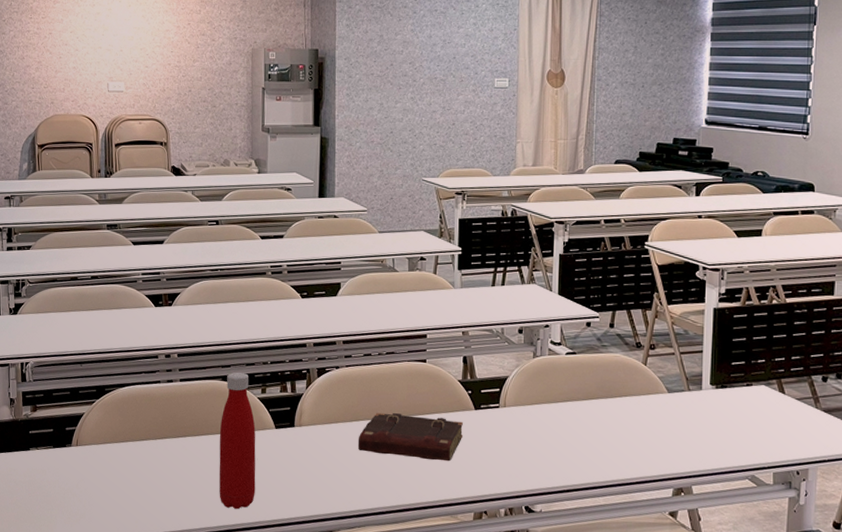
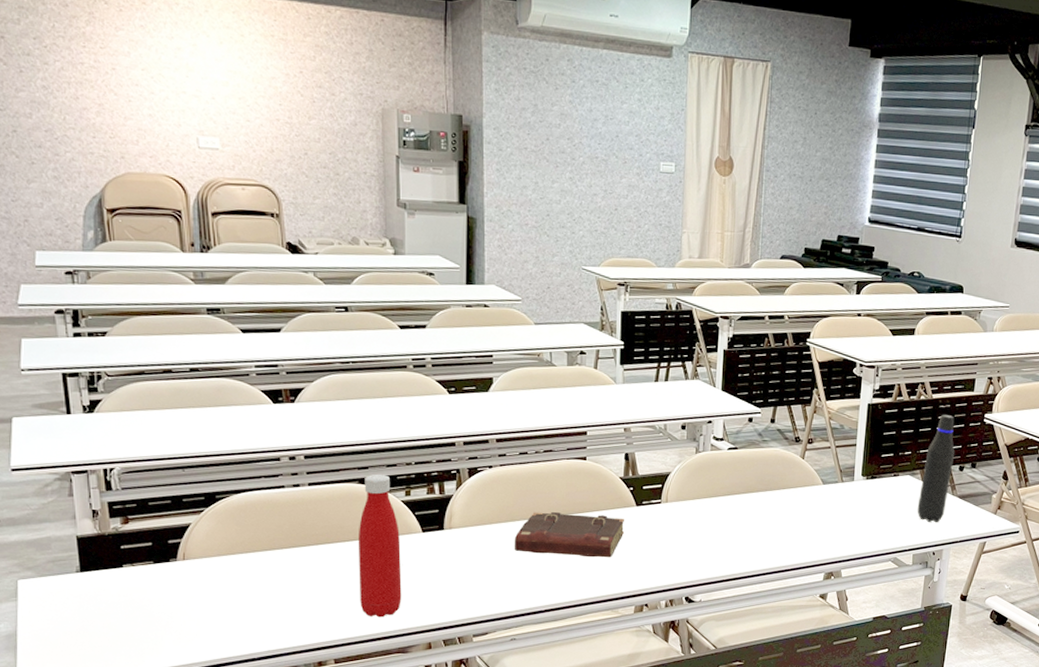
water bottle: none [775,319,816,438] -> present [917,414,955,522]

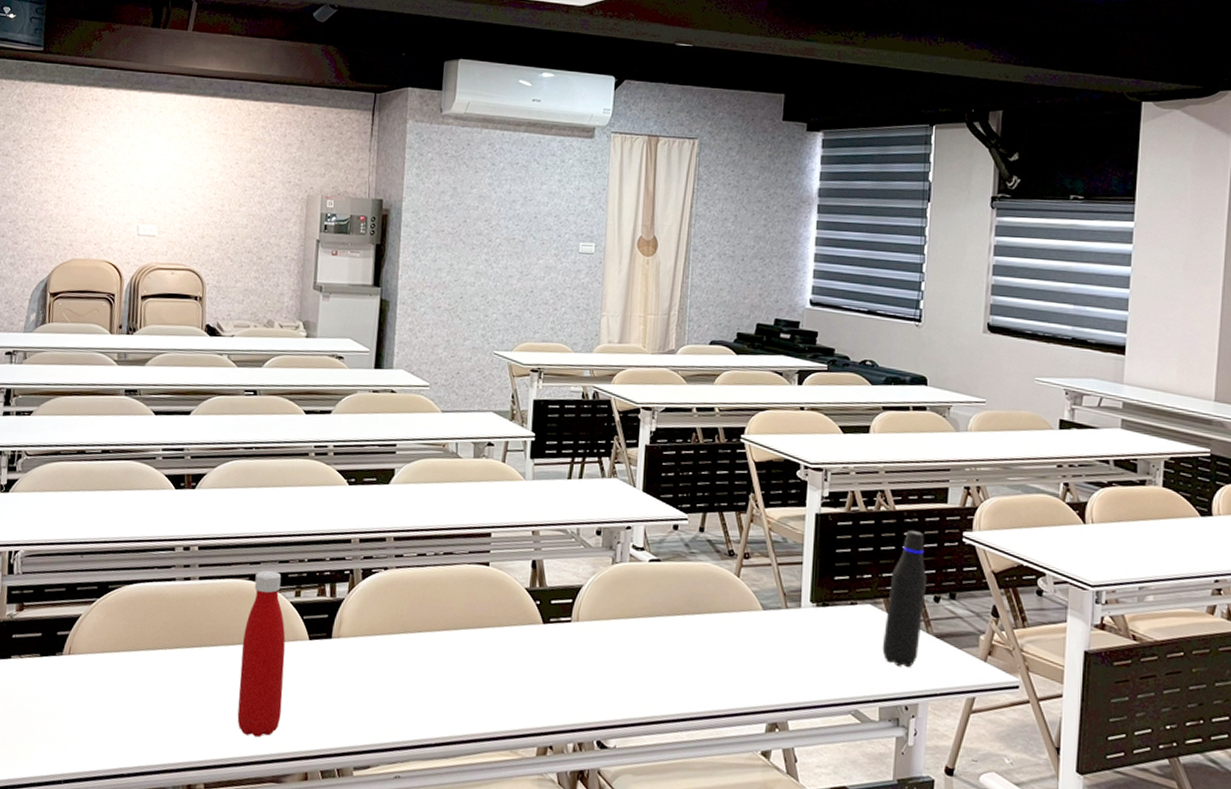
book: present [514,511,624,558] -> none [405,623,529,685]

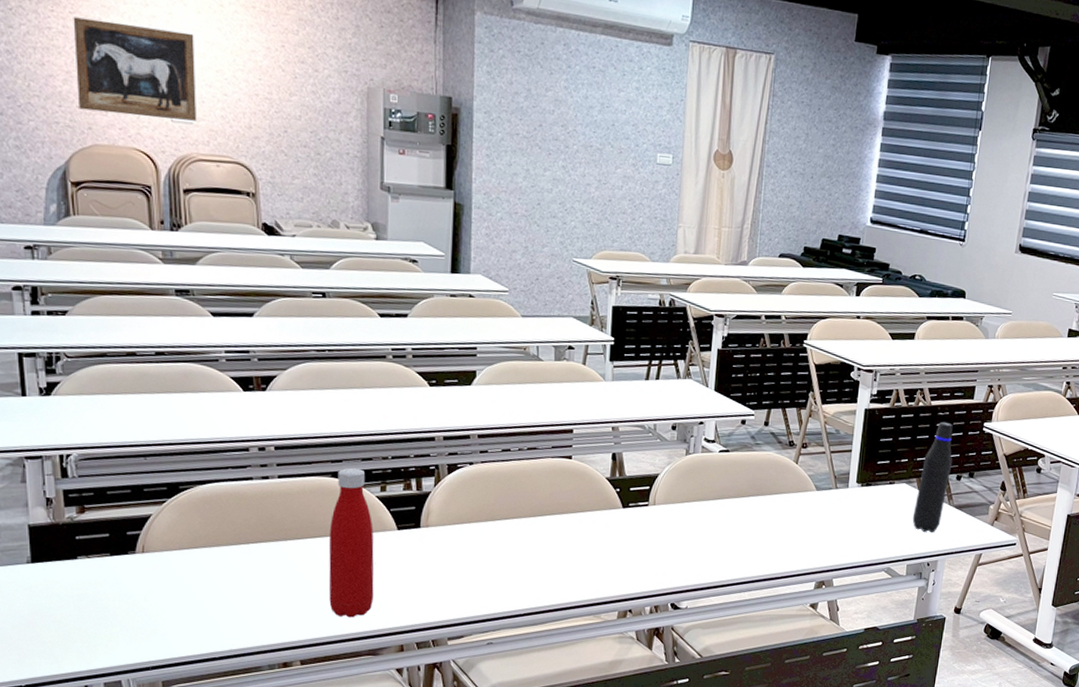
wall art: none [64,150,164,234] -> present [73,17,197,121]

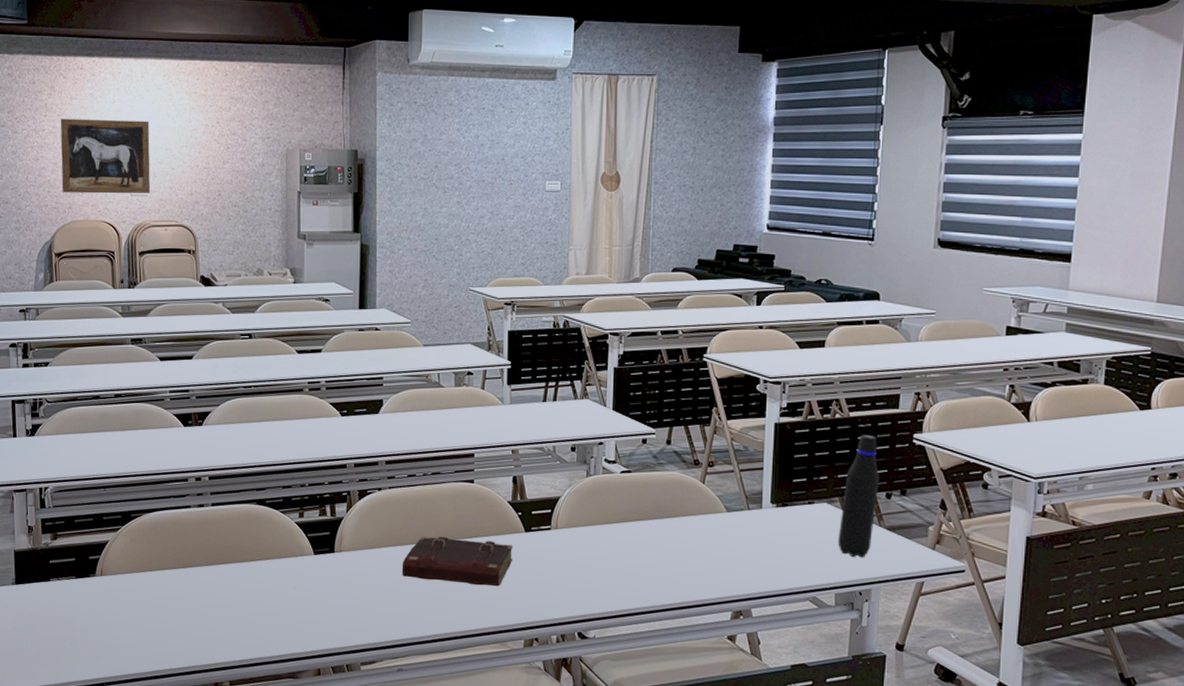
bottle: present [328,467,374,618] -> none [254,495,294,641]
book: none [493,511,610,561] -> present [401,536,513,587]

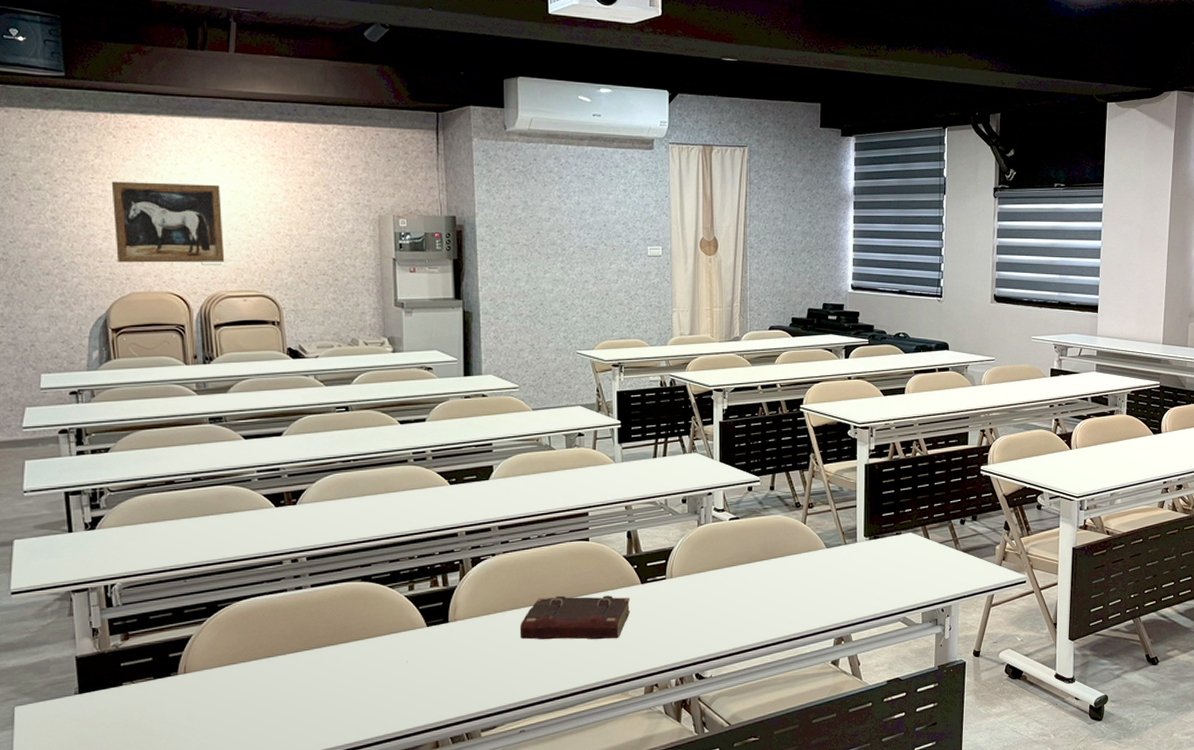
water bottle: present [837,434,880,557] -> none [922,469,955,578]

